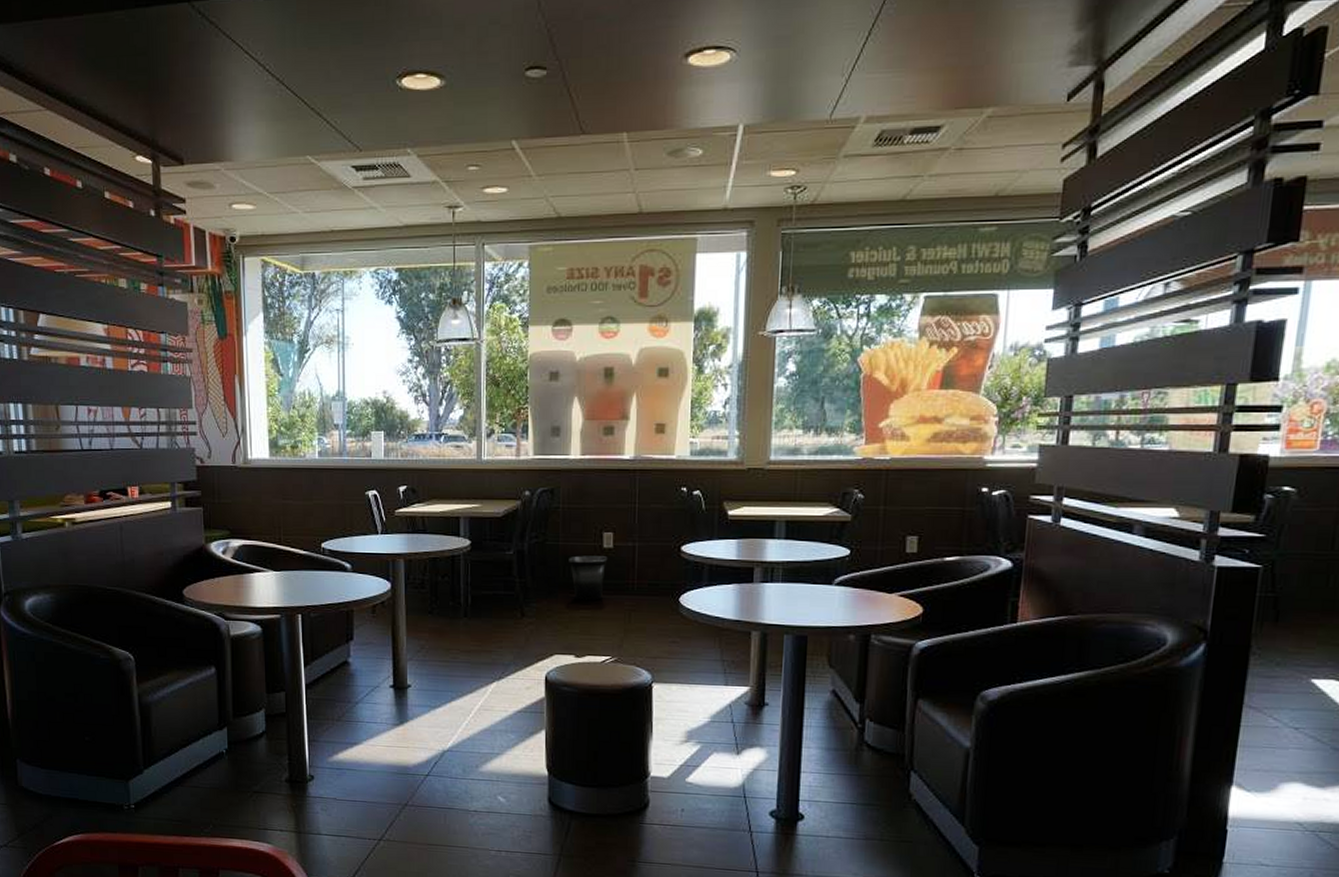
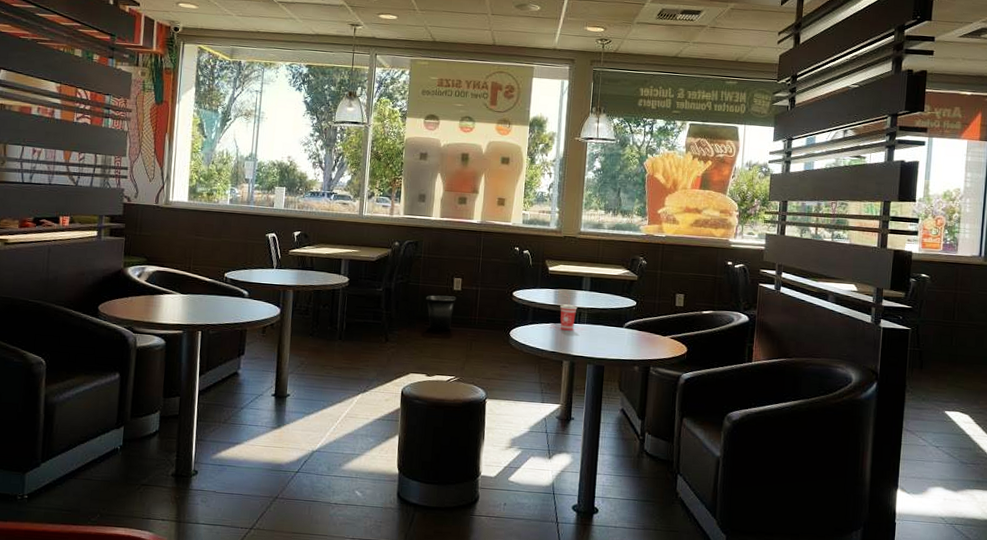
beverage cup: none [742,541,769,593] -> present [558,291,578,331]

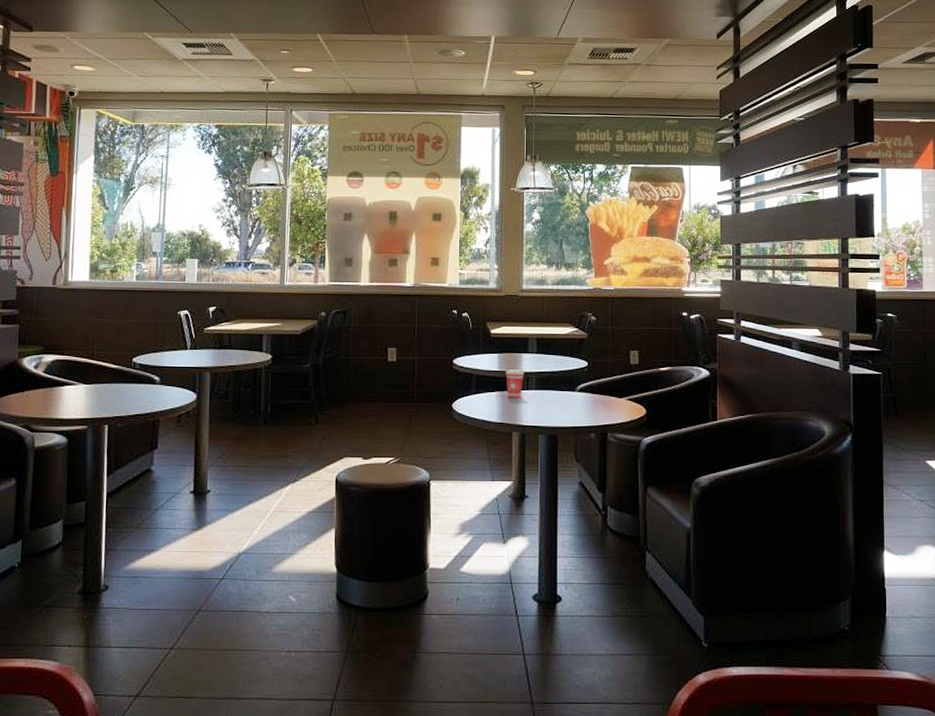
waste bin: present [426,295,457,331] -> none [358,368,392,407]

